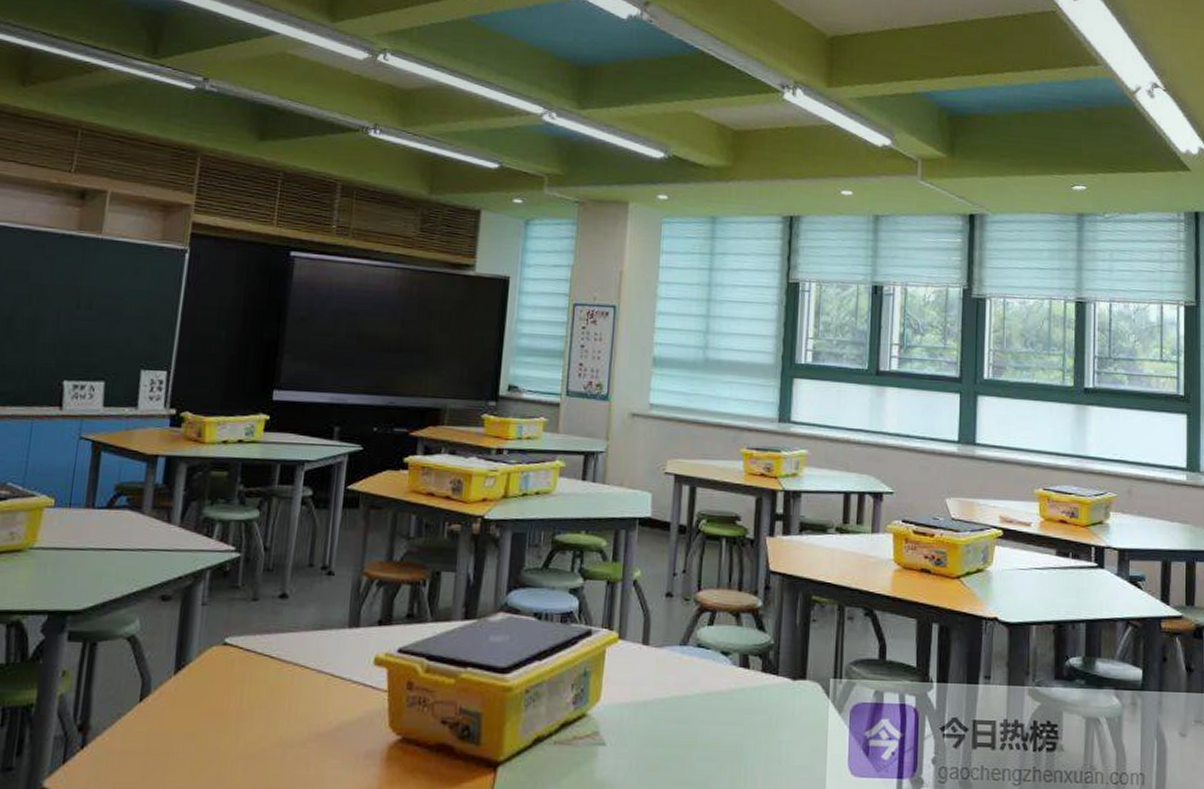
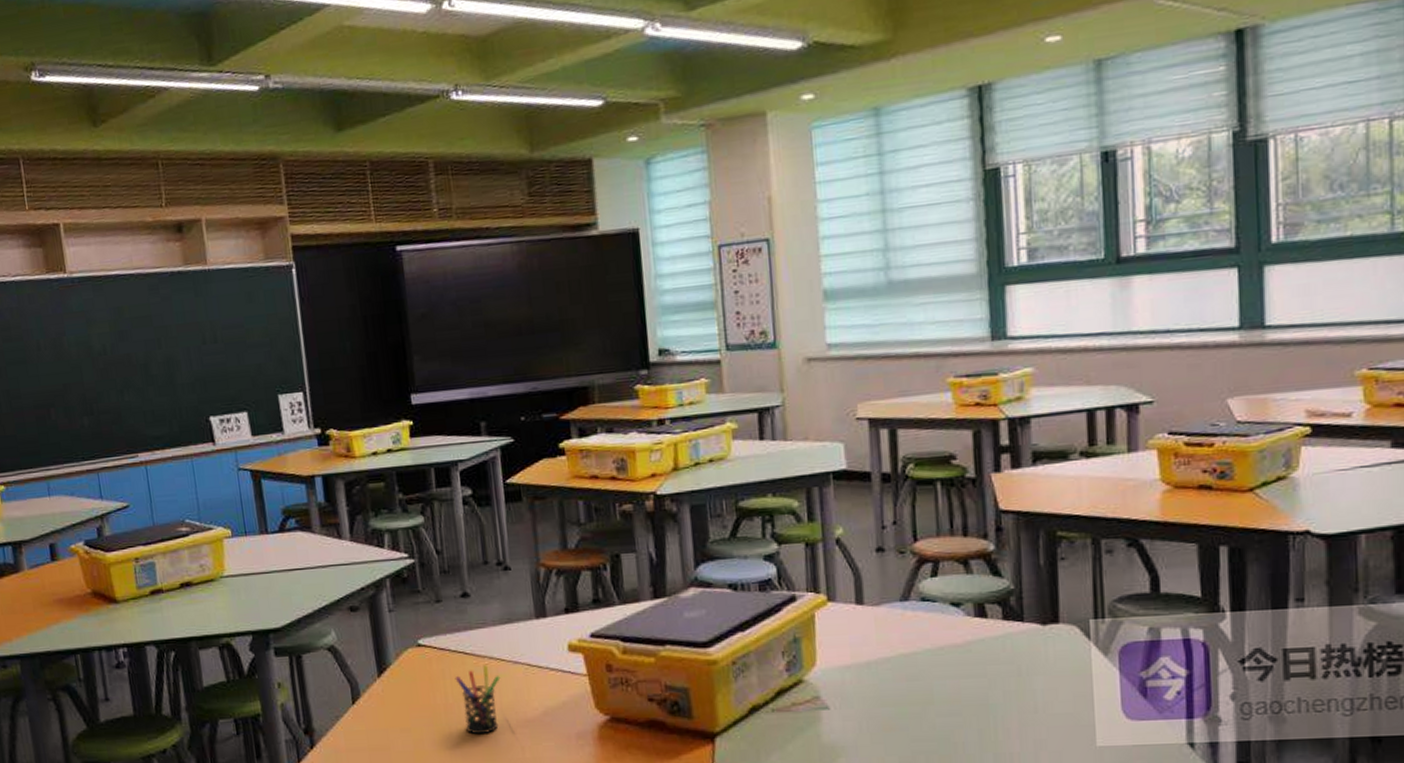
pen holder: none [254,671,301,746] -> present [455,665,501,735]

